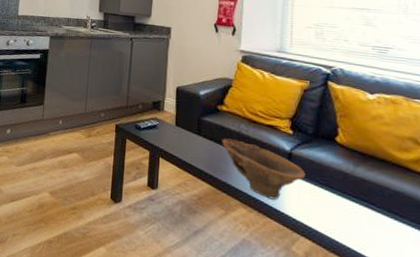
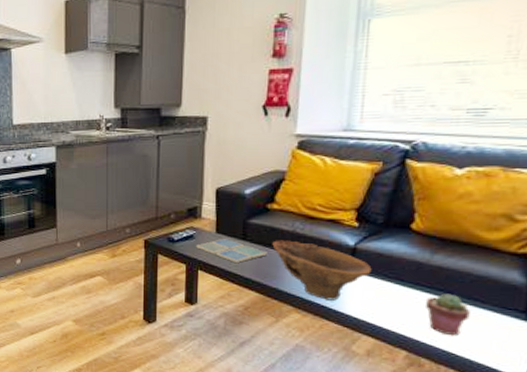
drink coaster: none [159,131,218,155] -> present [196,239,267,263]
potted succulent: none [352,204,392,247] -> present [424,293,471,336]

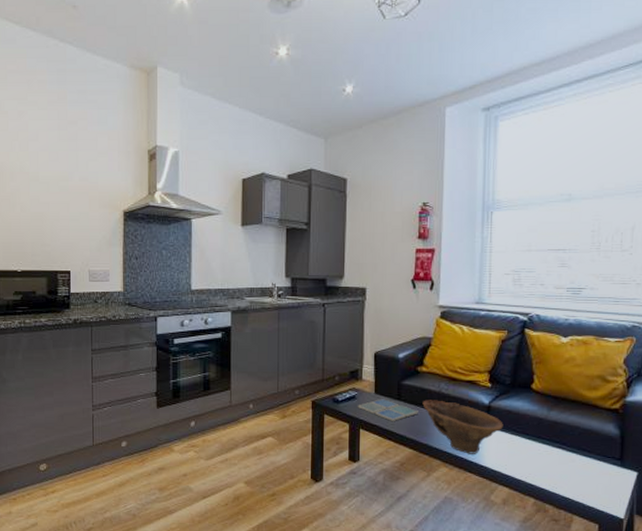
potted succulent: present [424,293,471,336] -> none [546,445,580,483]

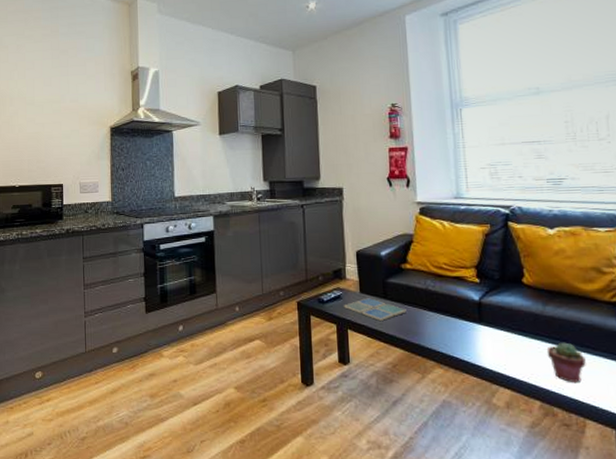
bowl: present [422,400,503,454] -> none [410,297,497,354]
potted succulent: none [546,445,580,483] -> present [546,342,586,383]

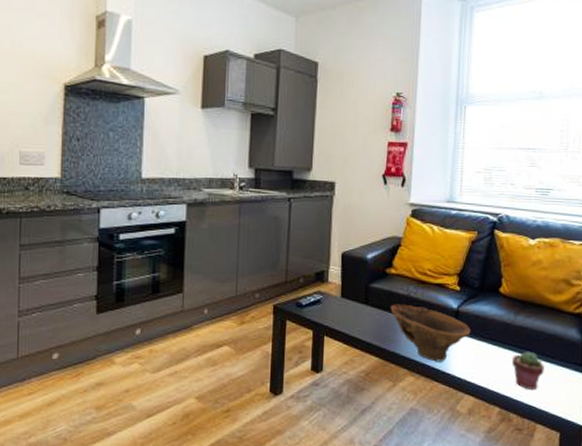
drink coaster: present [344,298,407,321] -> none [323,303,386,327]
bowl: none [410,297,497,354] -> present [390,304,471,362]

